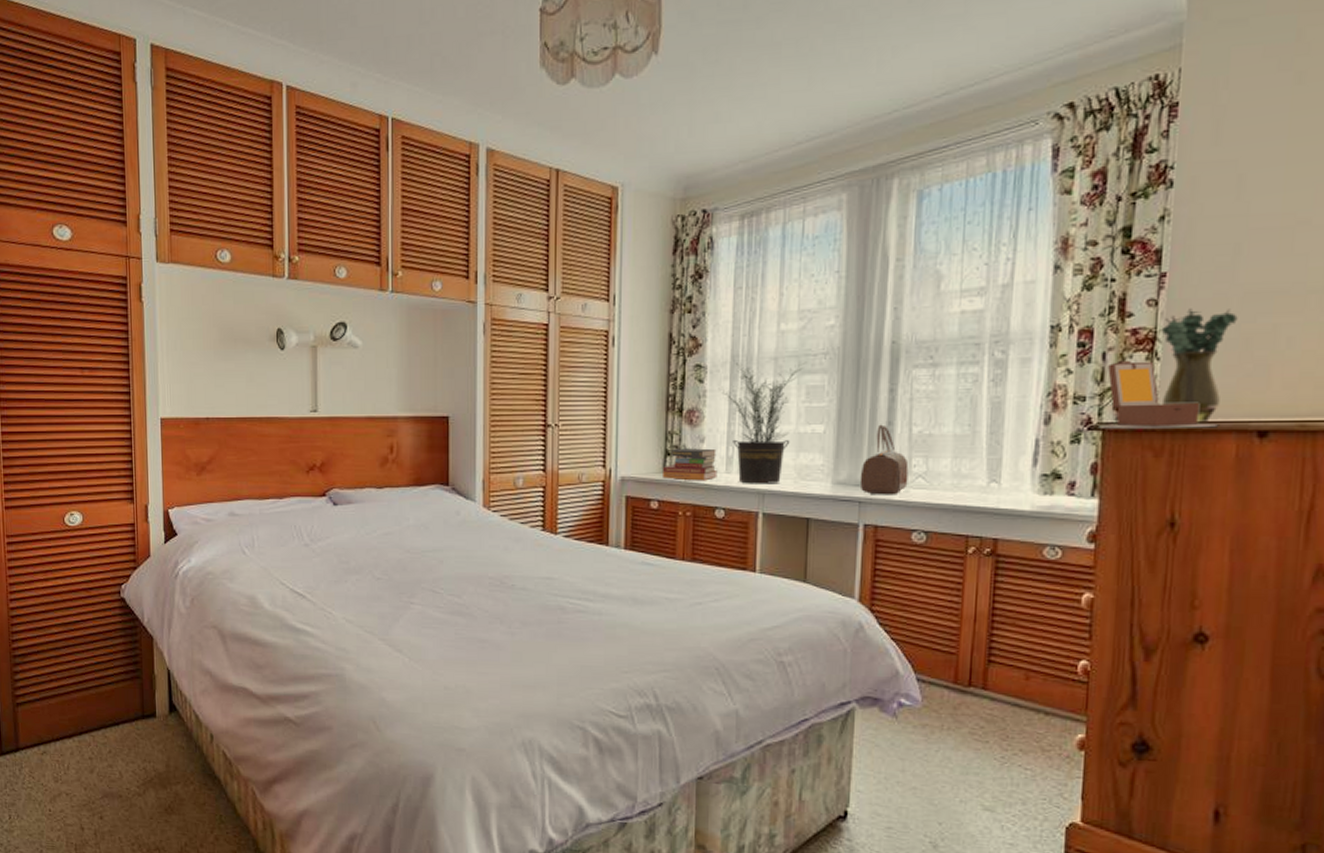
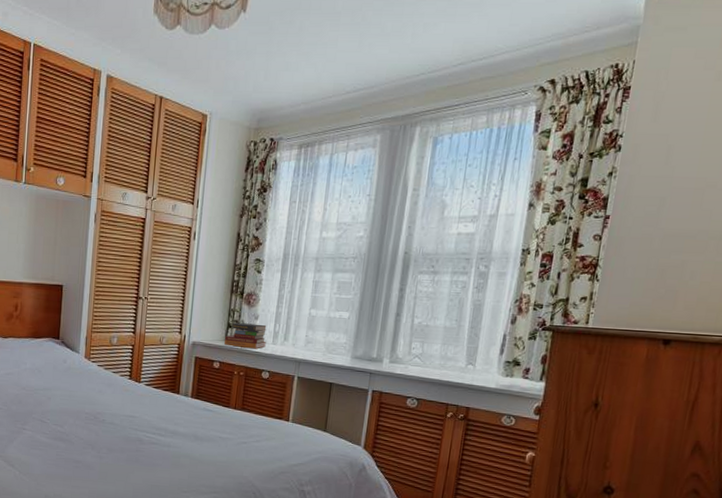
potted plant: present [718,361,806,484] -> none [272,260,340,355]
handbag: present [859,424,909,495] -> none [371,315,409,370]
jewelry box: present [1099,360,1218,429] -> none [550,279,636,335]
vase: present [1161,308,1238,423] -> none [597,244,658,331]

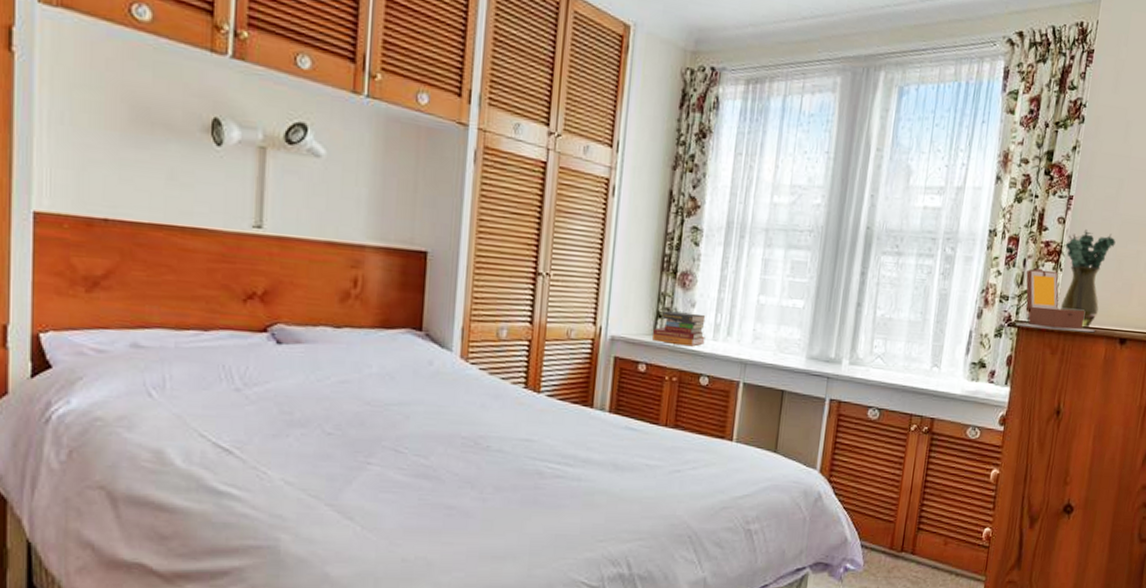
jewelry box: none [550,279,636,335] -> present [1015,267,1095,333]
vase: none [597,244,658,331] -> present [1060,229,1116,328]

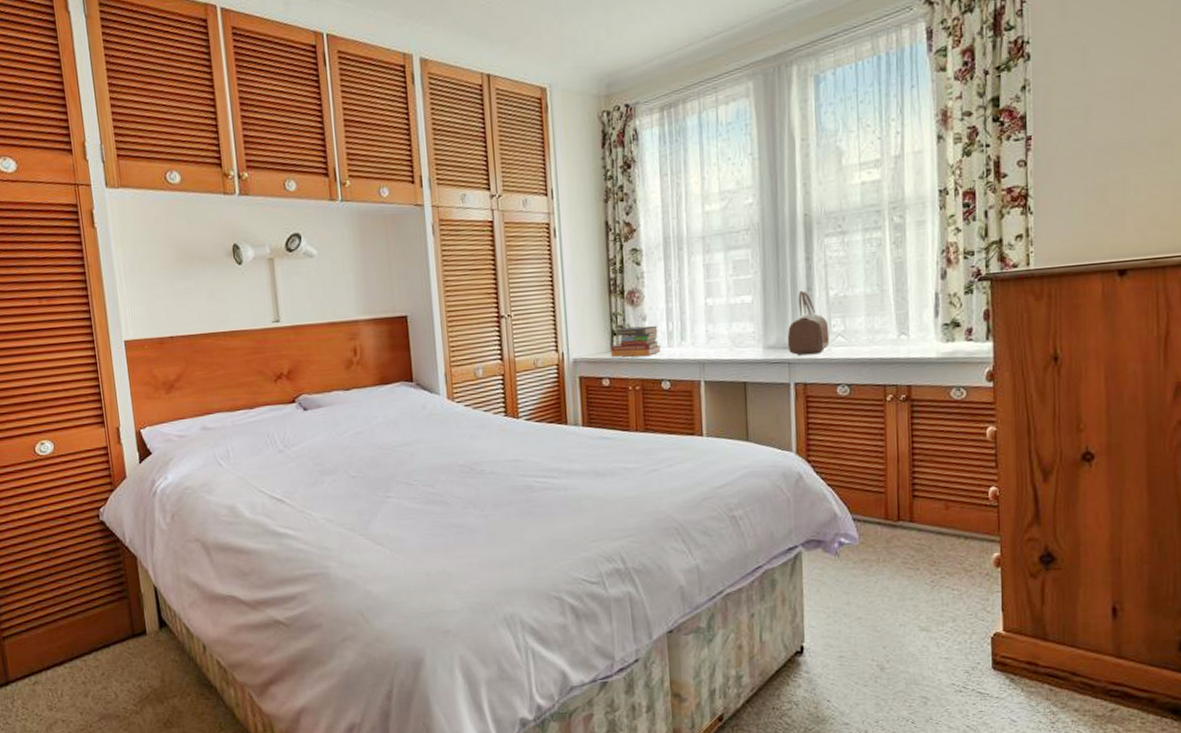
handbag: none [829,305,871,373] -> present [787,290,830,355]
jewelry box: present [1015,267,1095,333] -> none [987,215,1085,279]
vase: present [1060,229,1116,328] -> none [1031,164,1093,267]

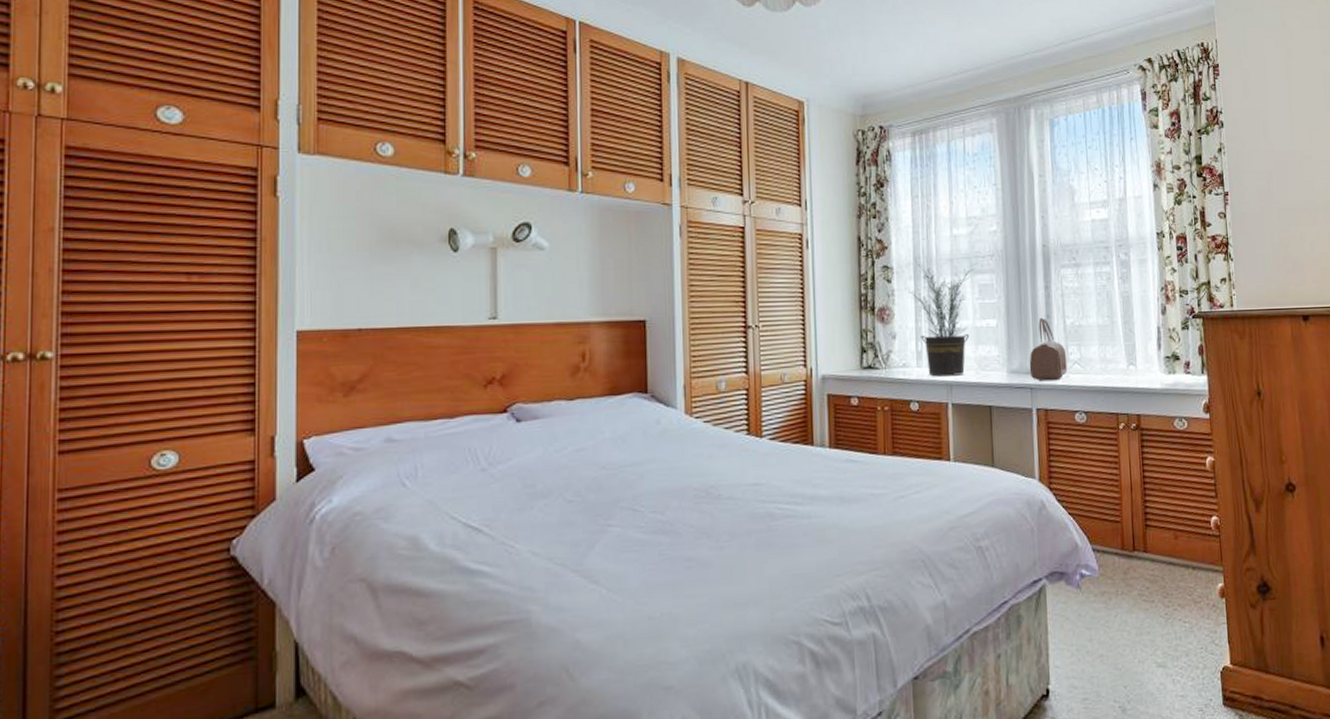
books: present [611,325,661,358] -> none [860,344,910,376]
potted plant: none [654,238,731,355] -> present [904,263,977,376]

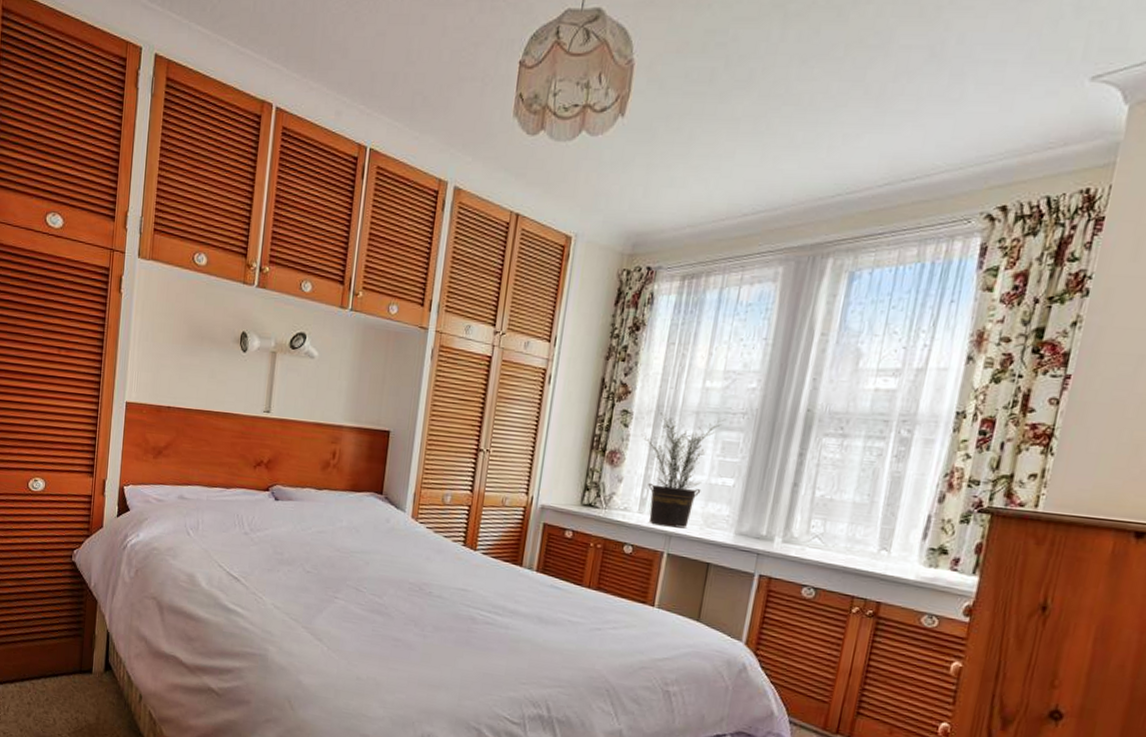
handbag: present [1029,317,1068,381] -> none [760,484,808,552]

